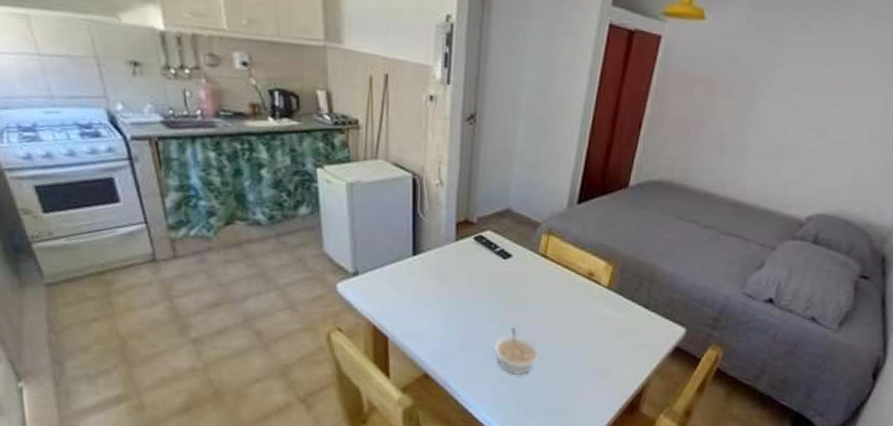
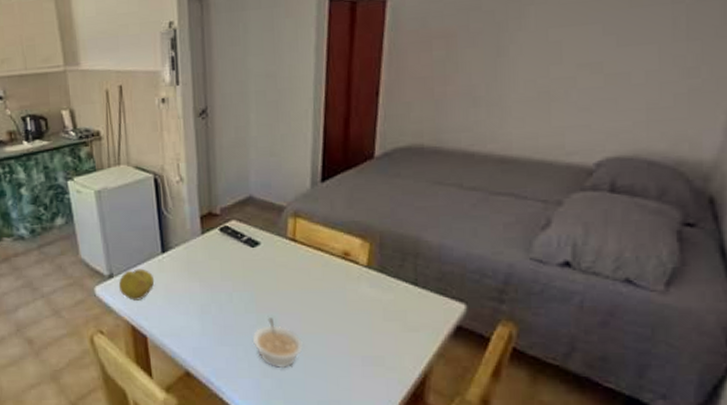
fruit: none [363,268,402,301] -> present [118,268,155,301]

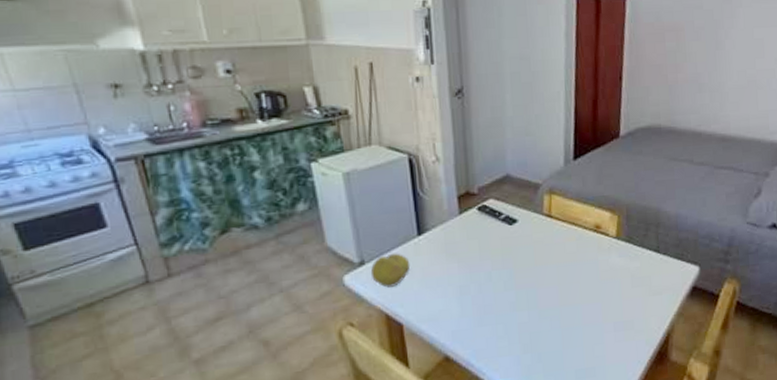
legume: present [252,317,304,369] -> none [512,293,561,343]

